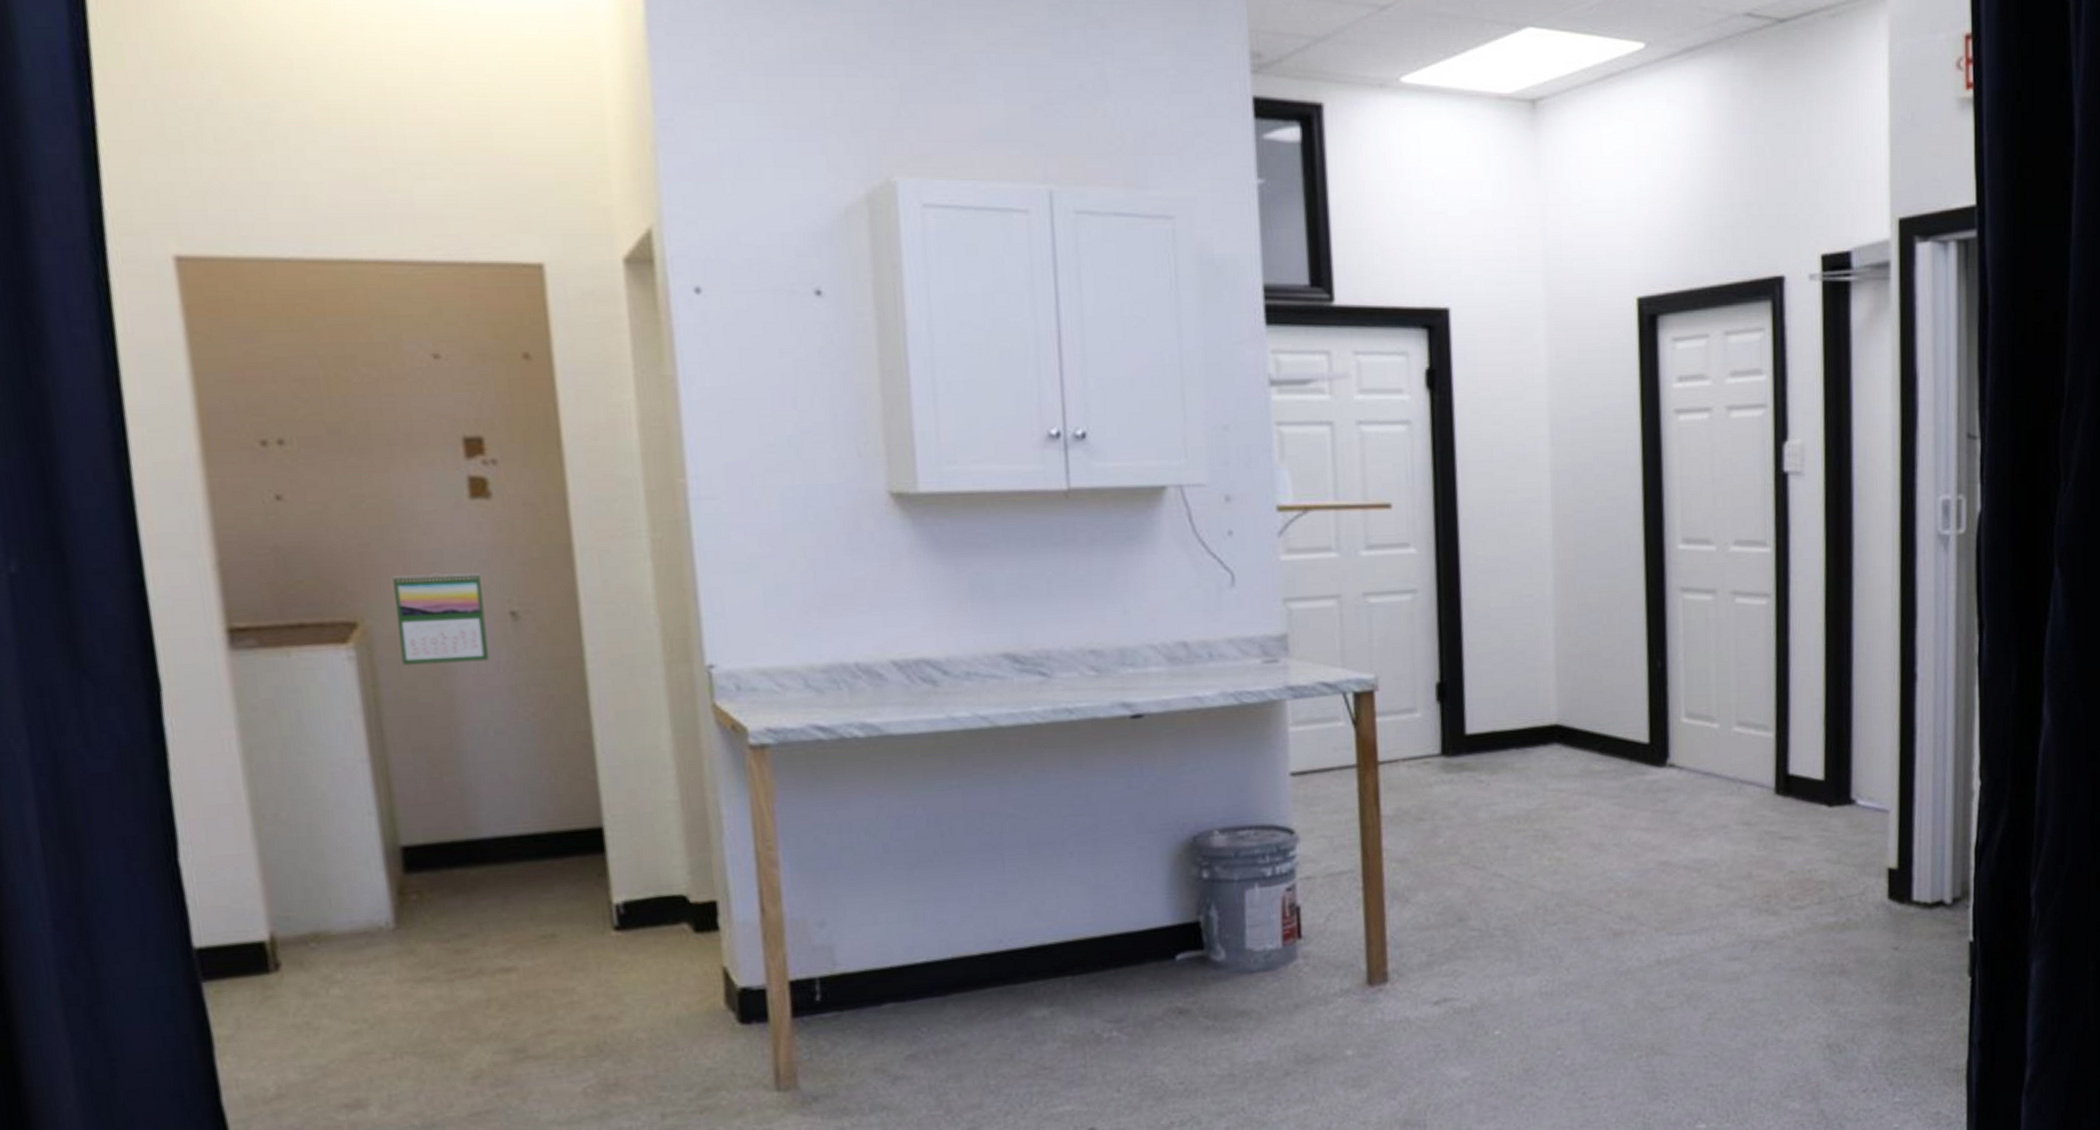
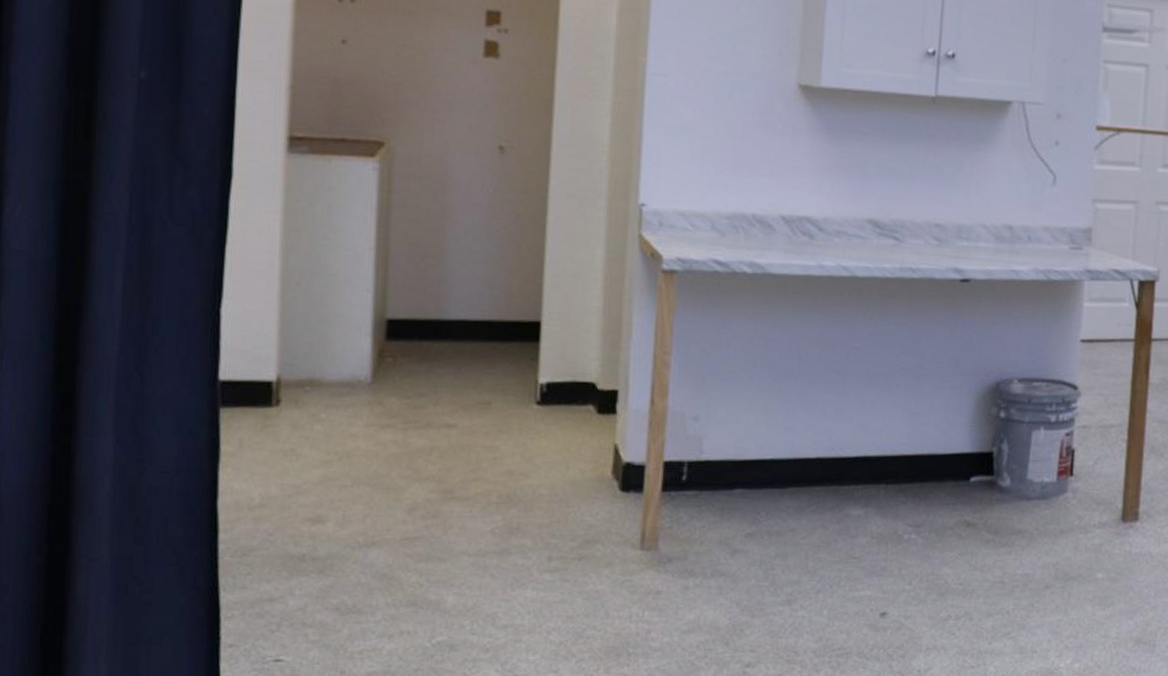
calendar: present [393,572,490,665] -> none [412,110,481,182]

